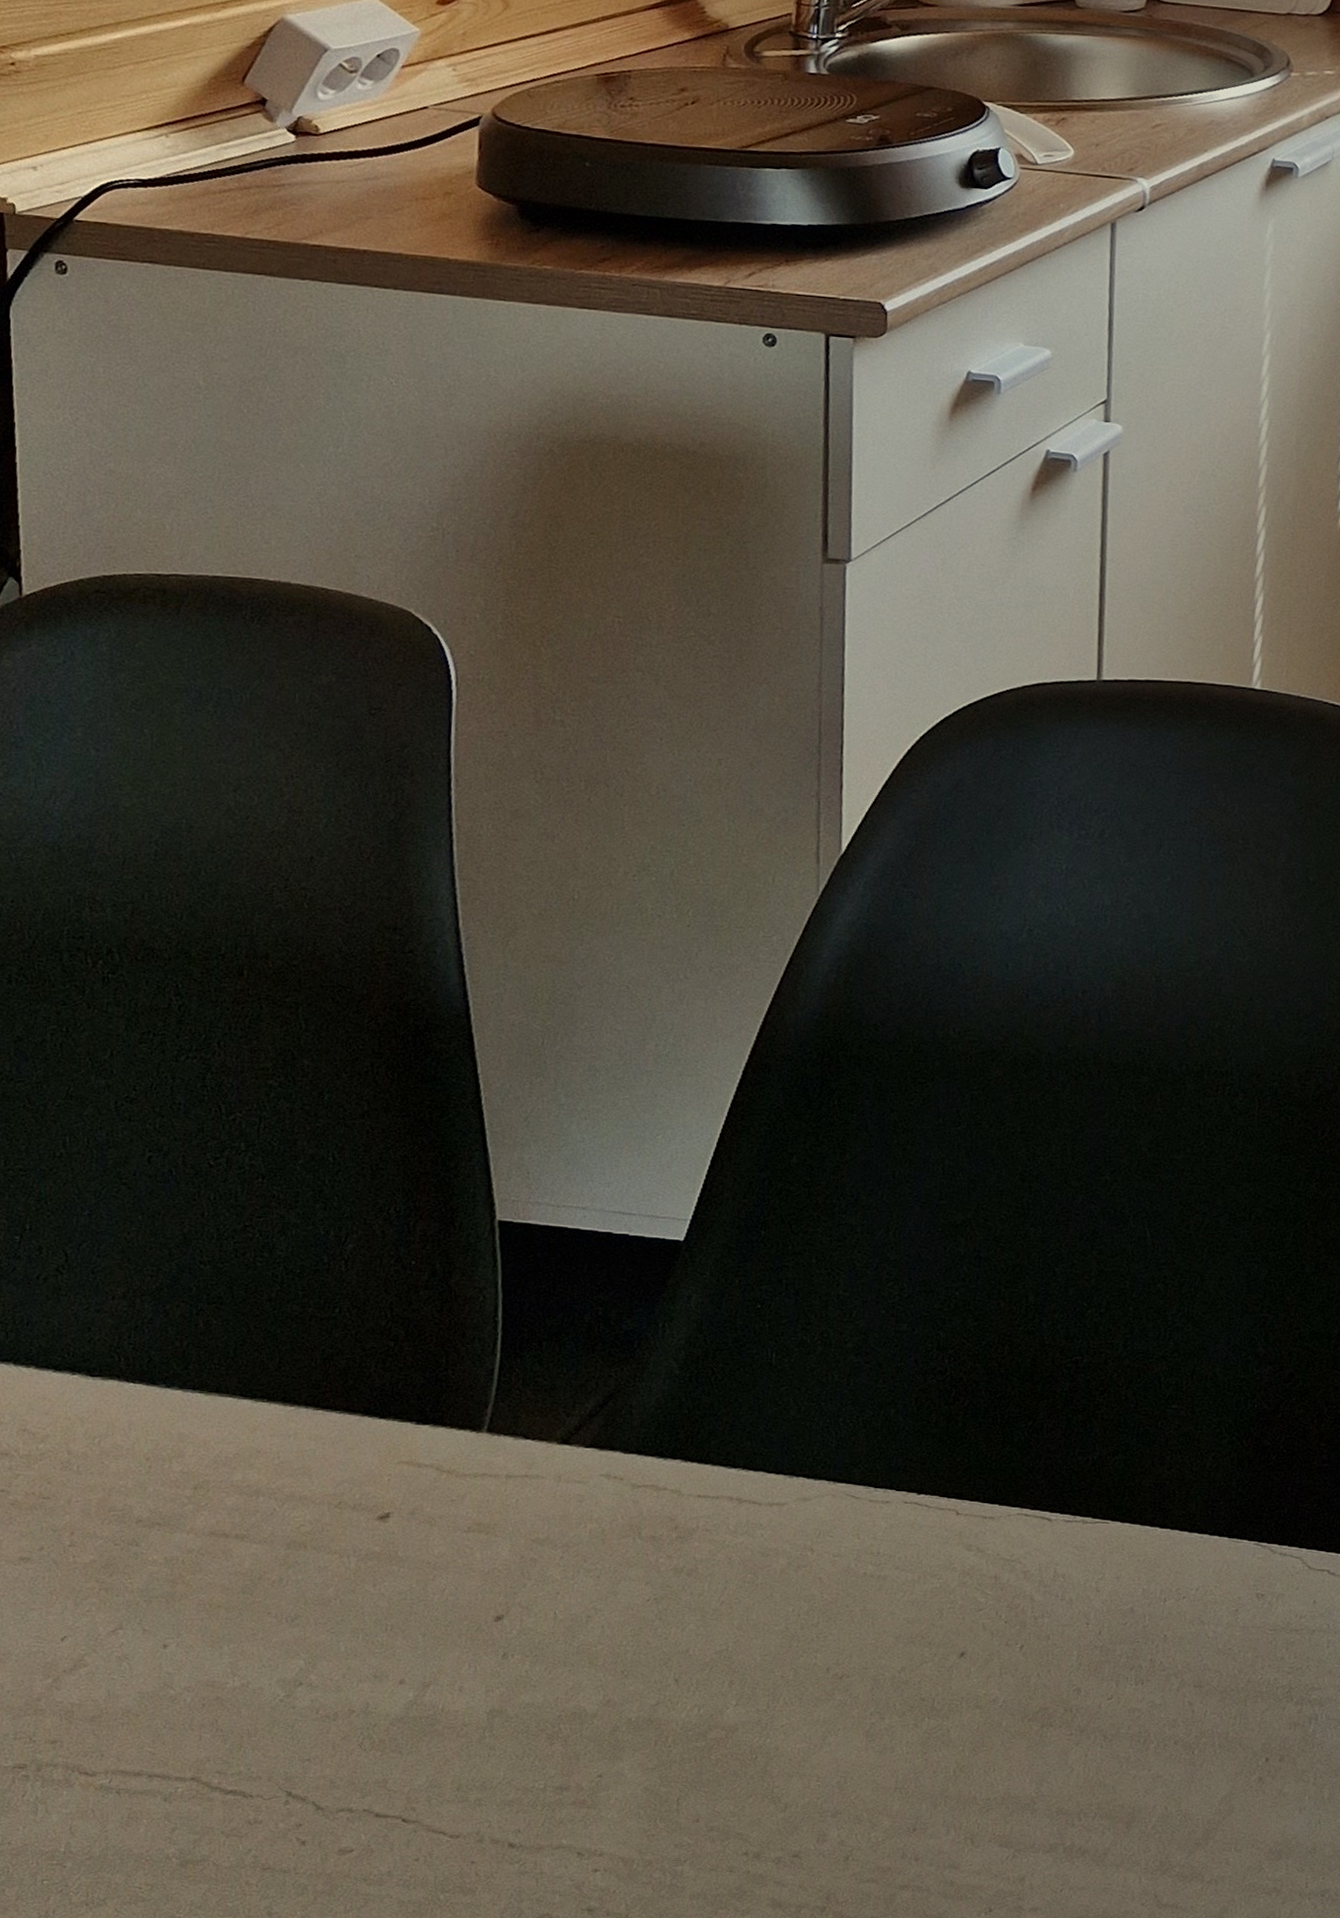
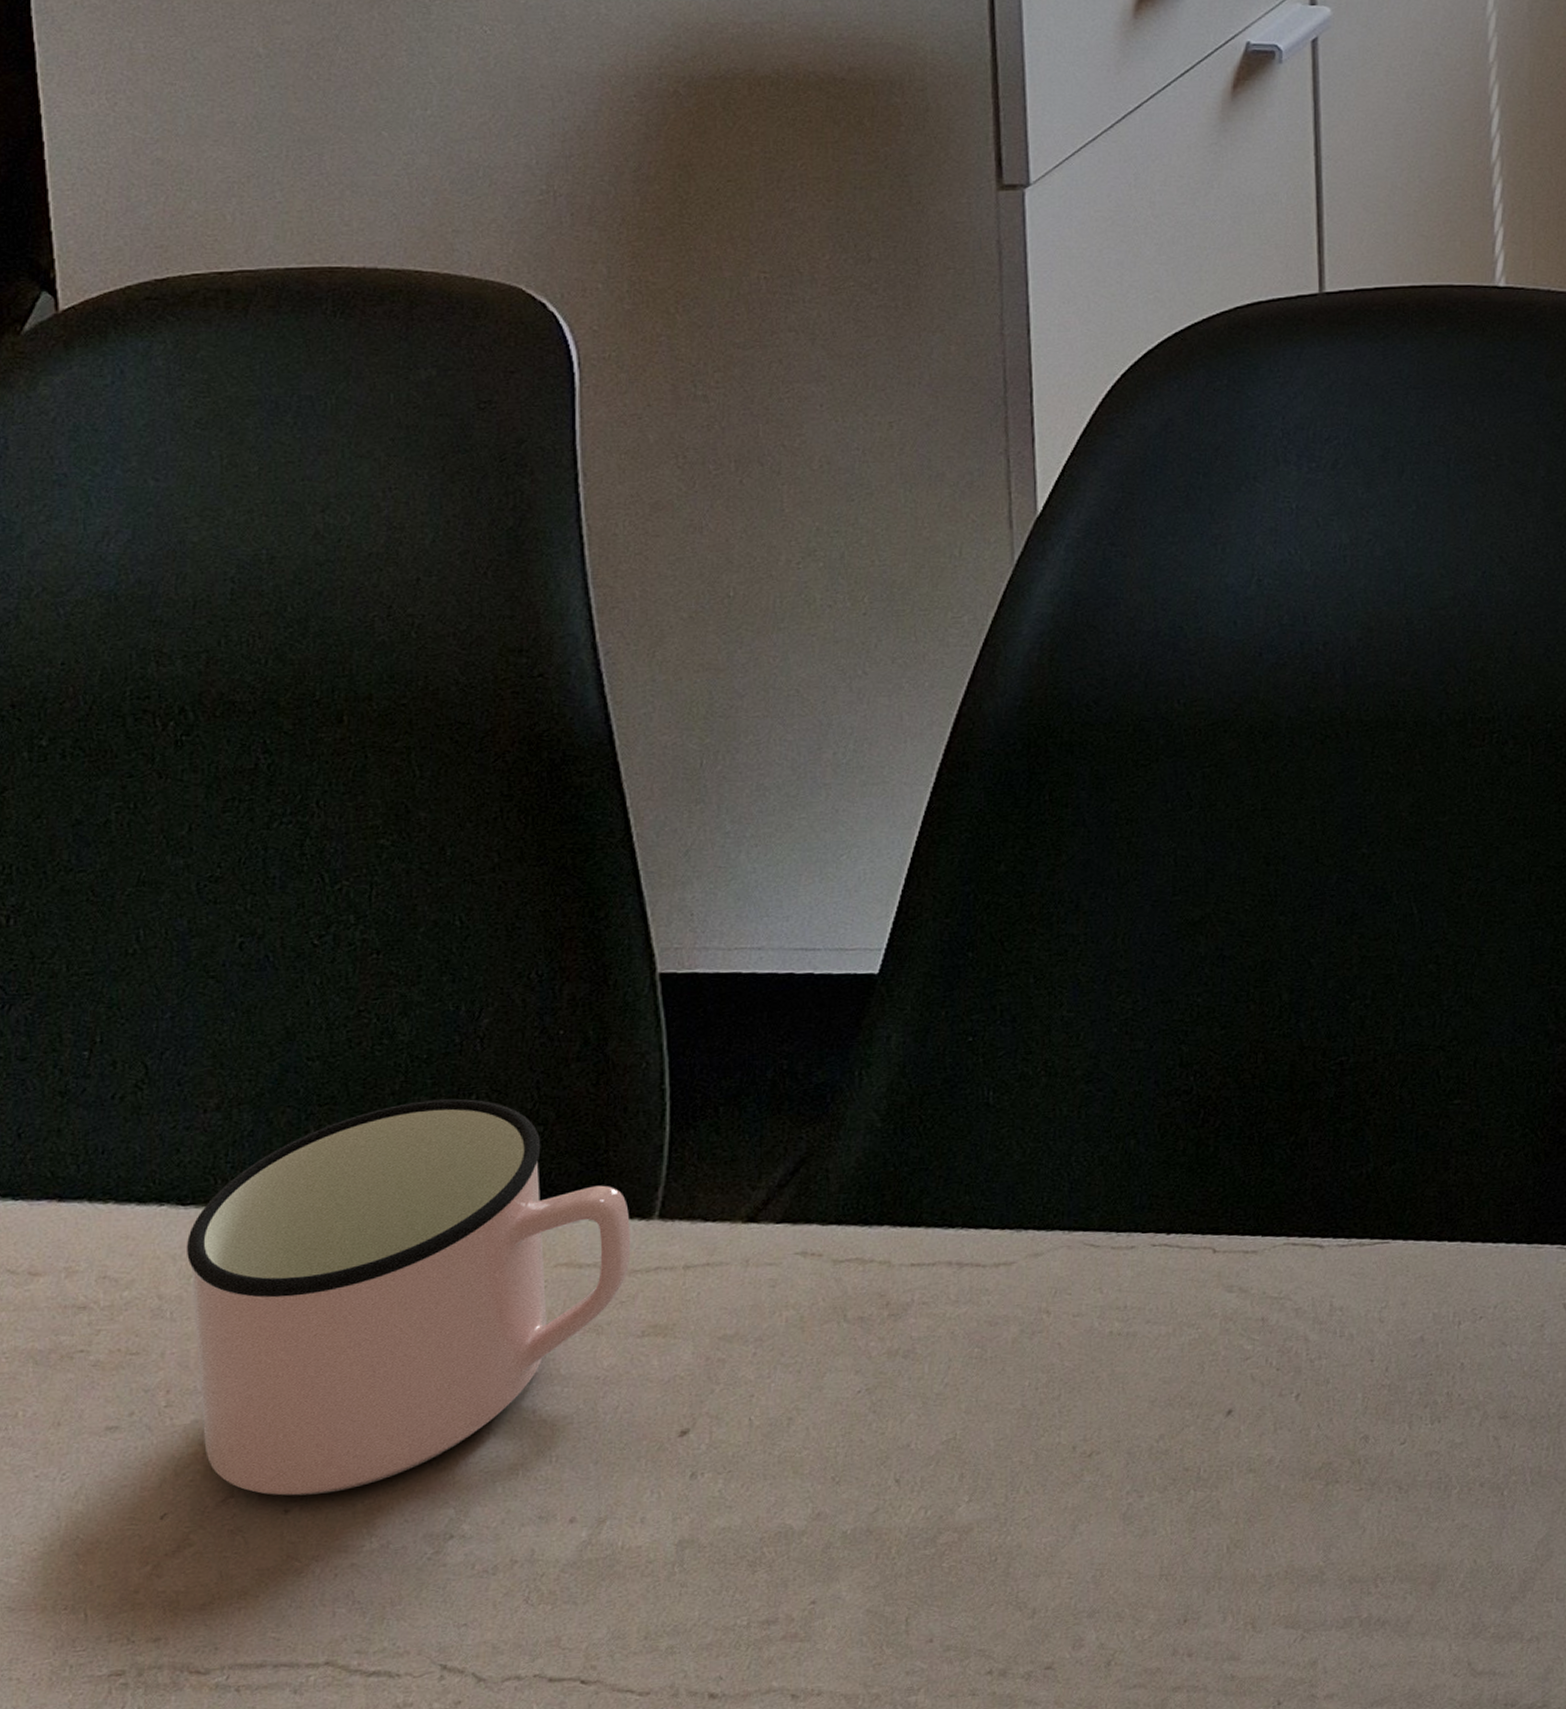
mug: none [92,1309,463,1635] -> present [186,1099,631,1496]

